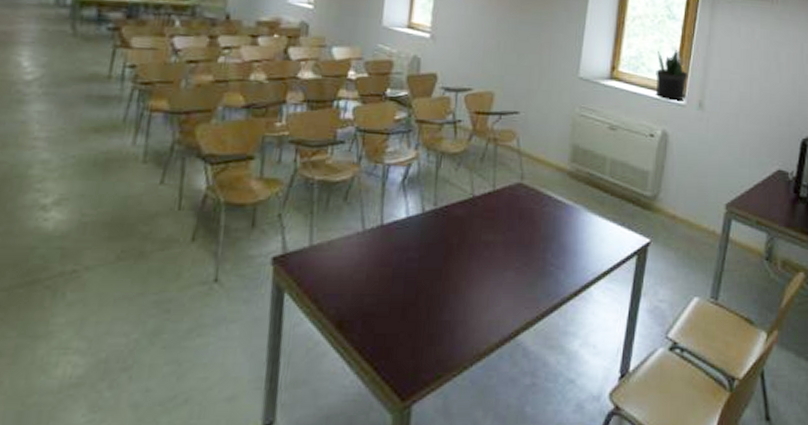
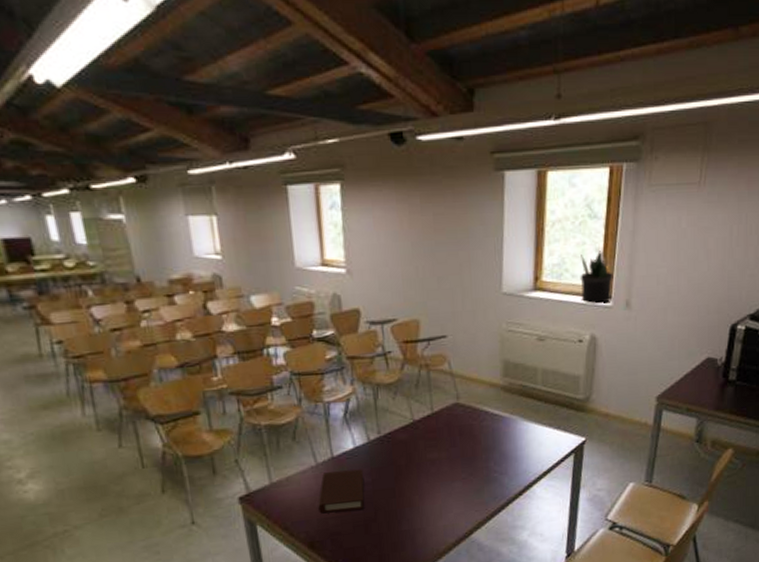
book: none [355,241,412,289] -> present [318,469,365,514]

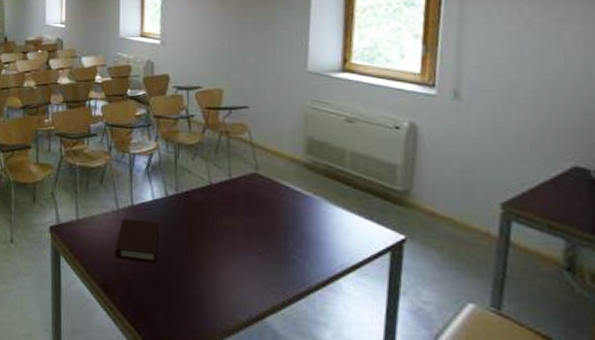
planter: present [580,251,614,304] -> none [395,38,437,91]

